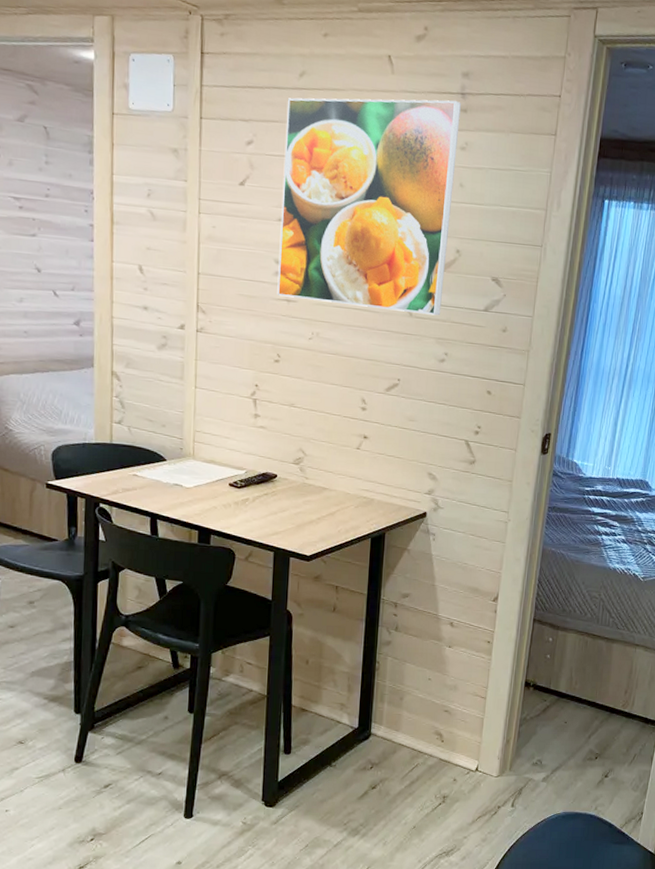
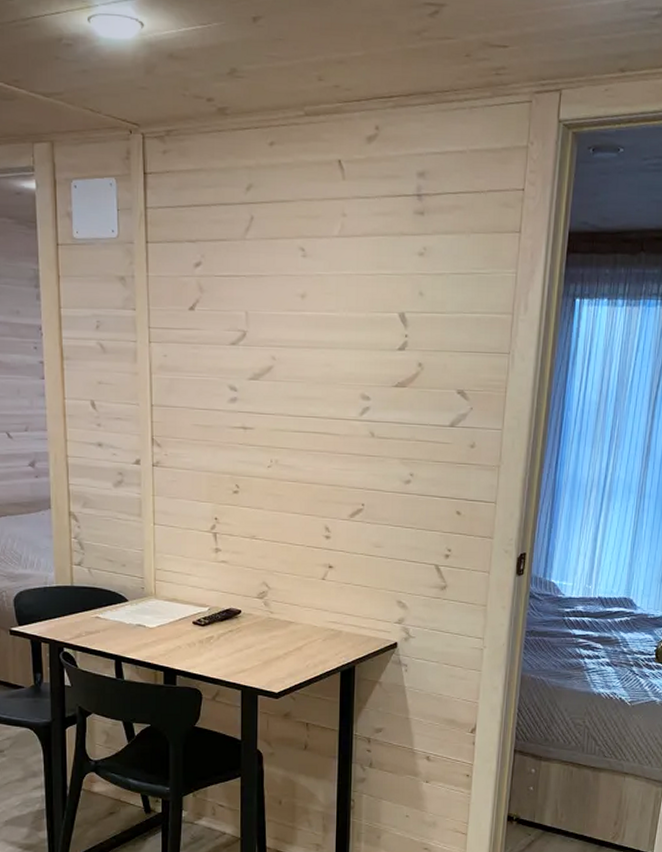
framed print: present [277,98,461,316] -> none [233,202,417,435]

